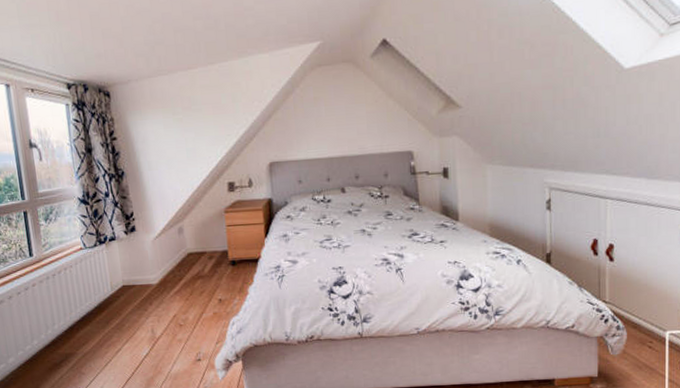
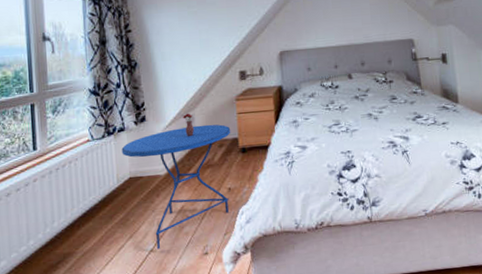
side table: none [113,224,221,354] -> present [121,113,231,250]

